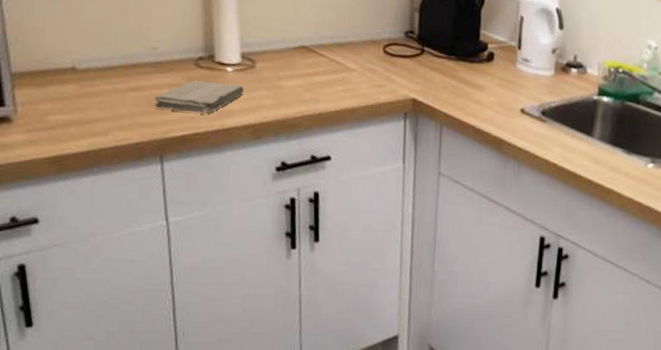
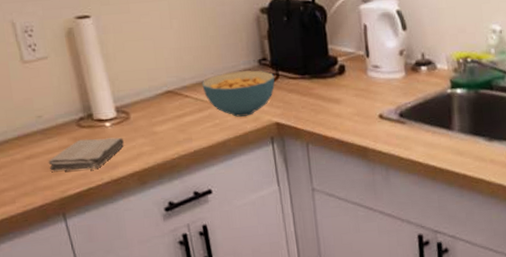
cereal bowl: none [340,38,420,87] -> present [201,70,275,117]

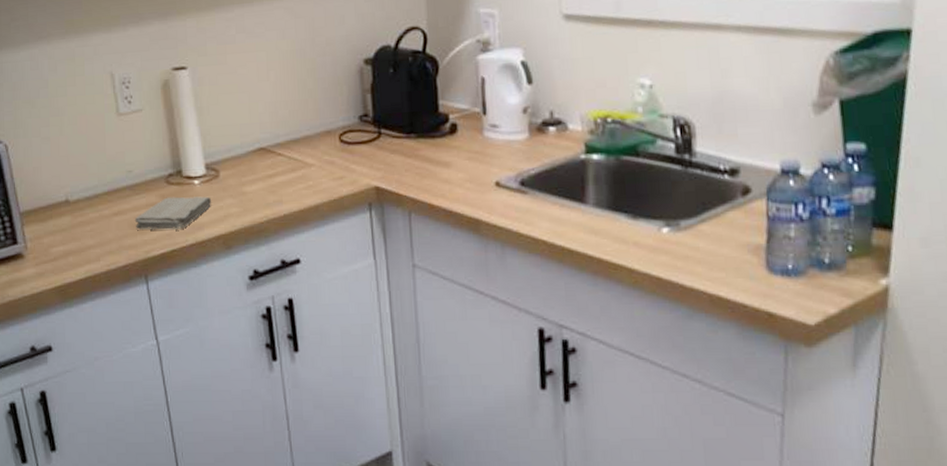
cereal bowl: present [201,70,275,117] -> none [296,127,377,179]

